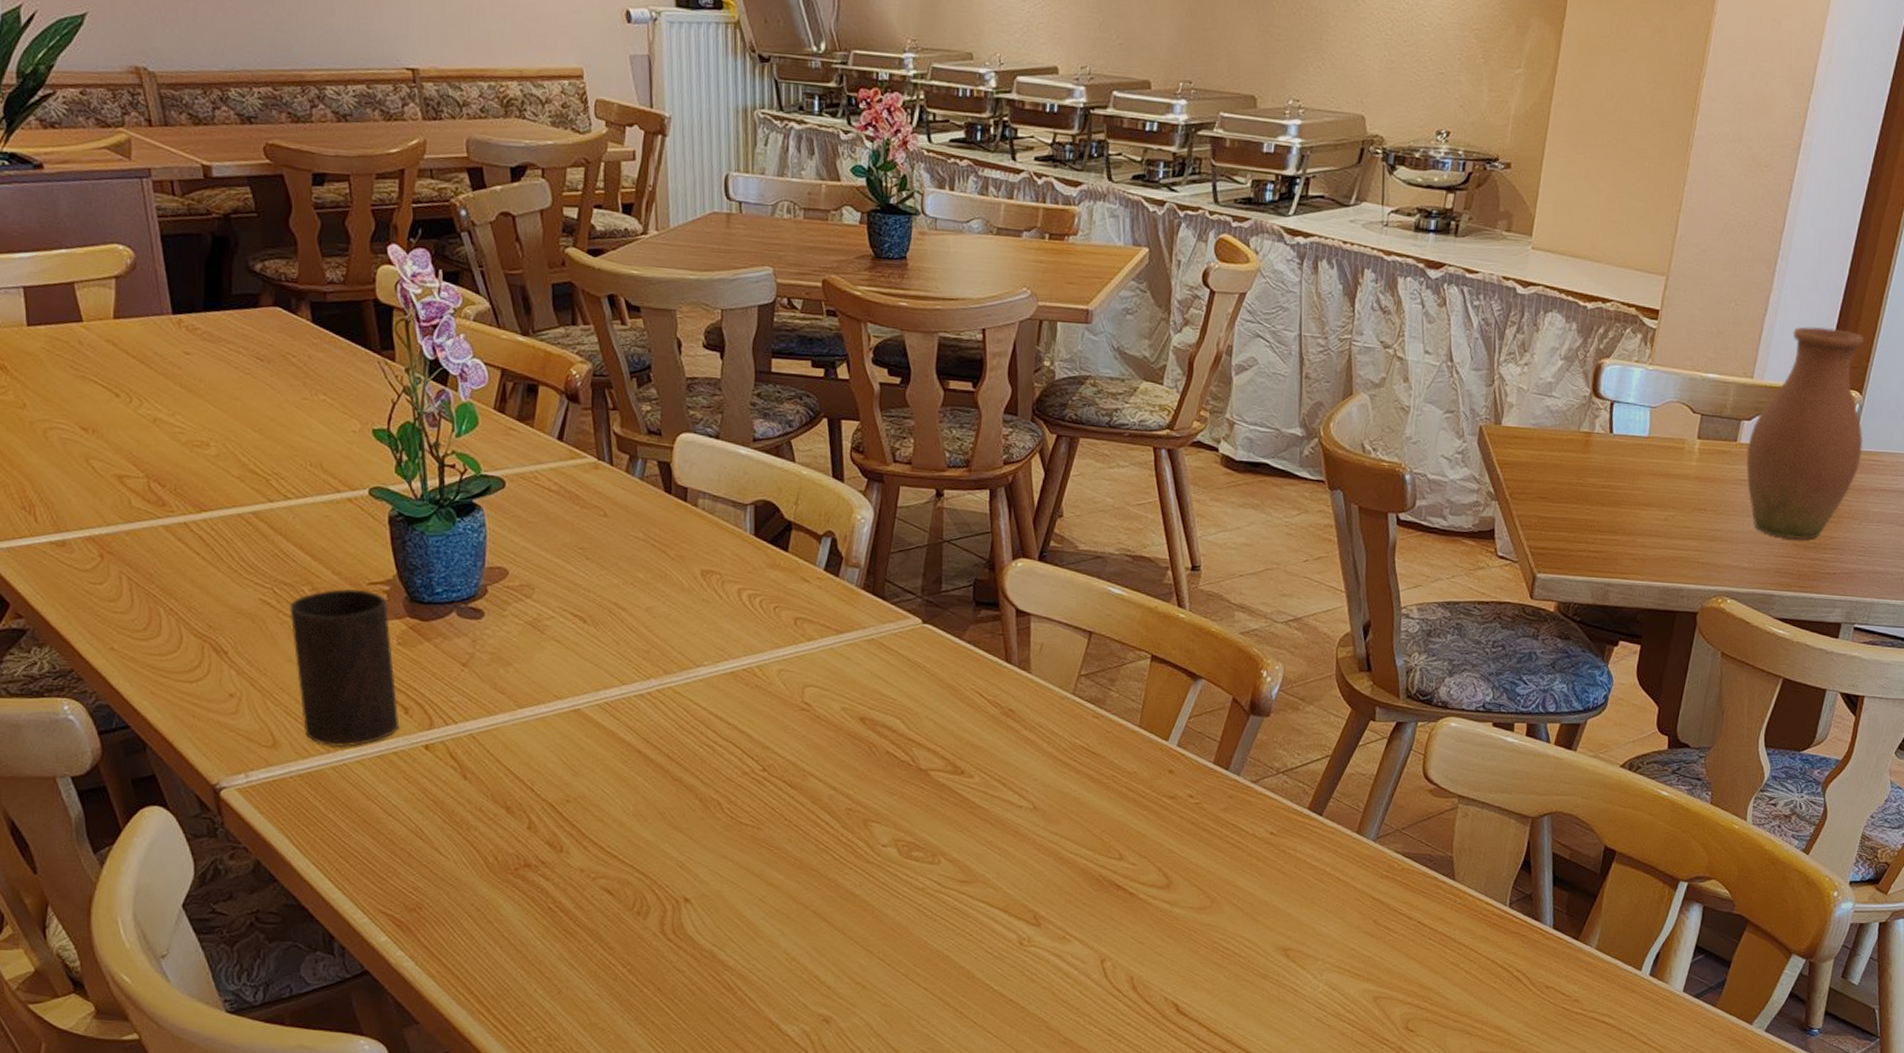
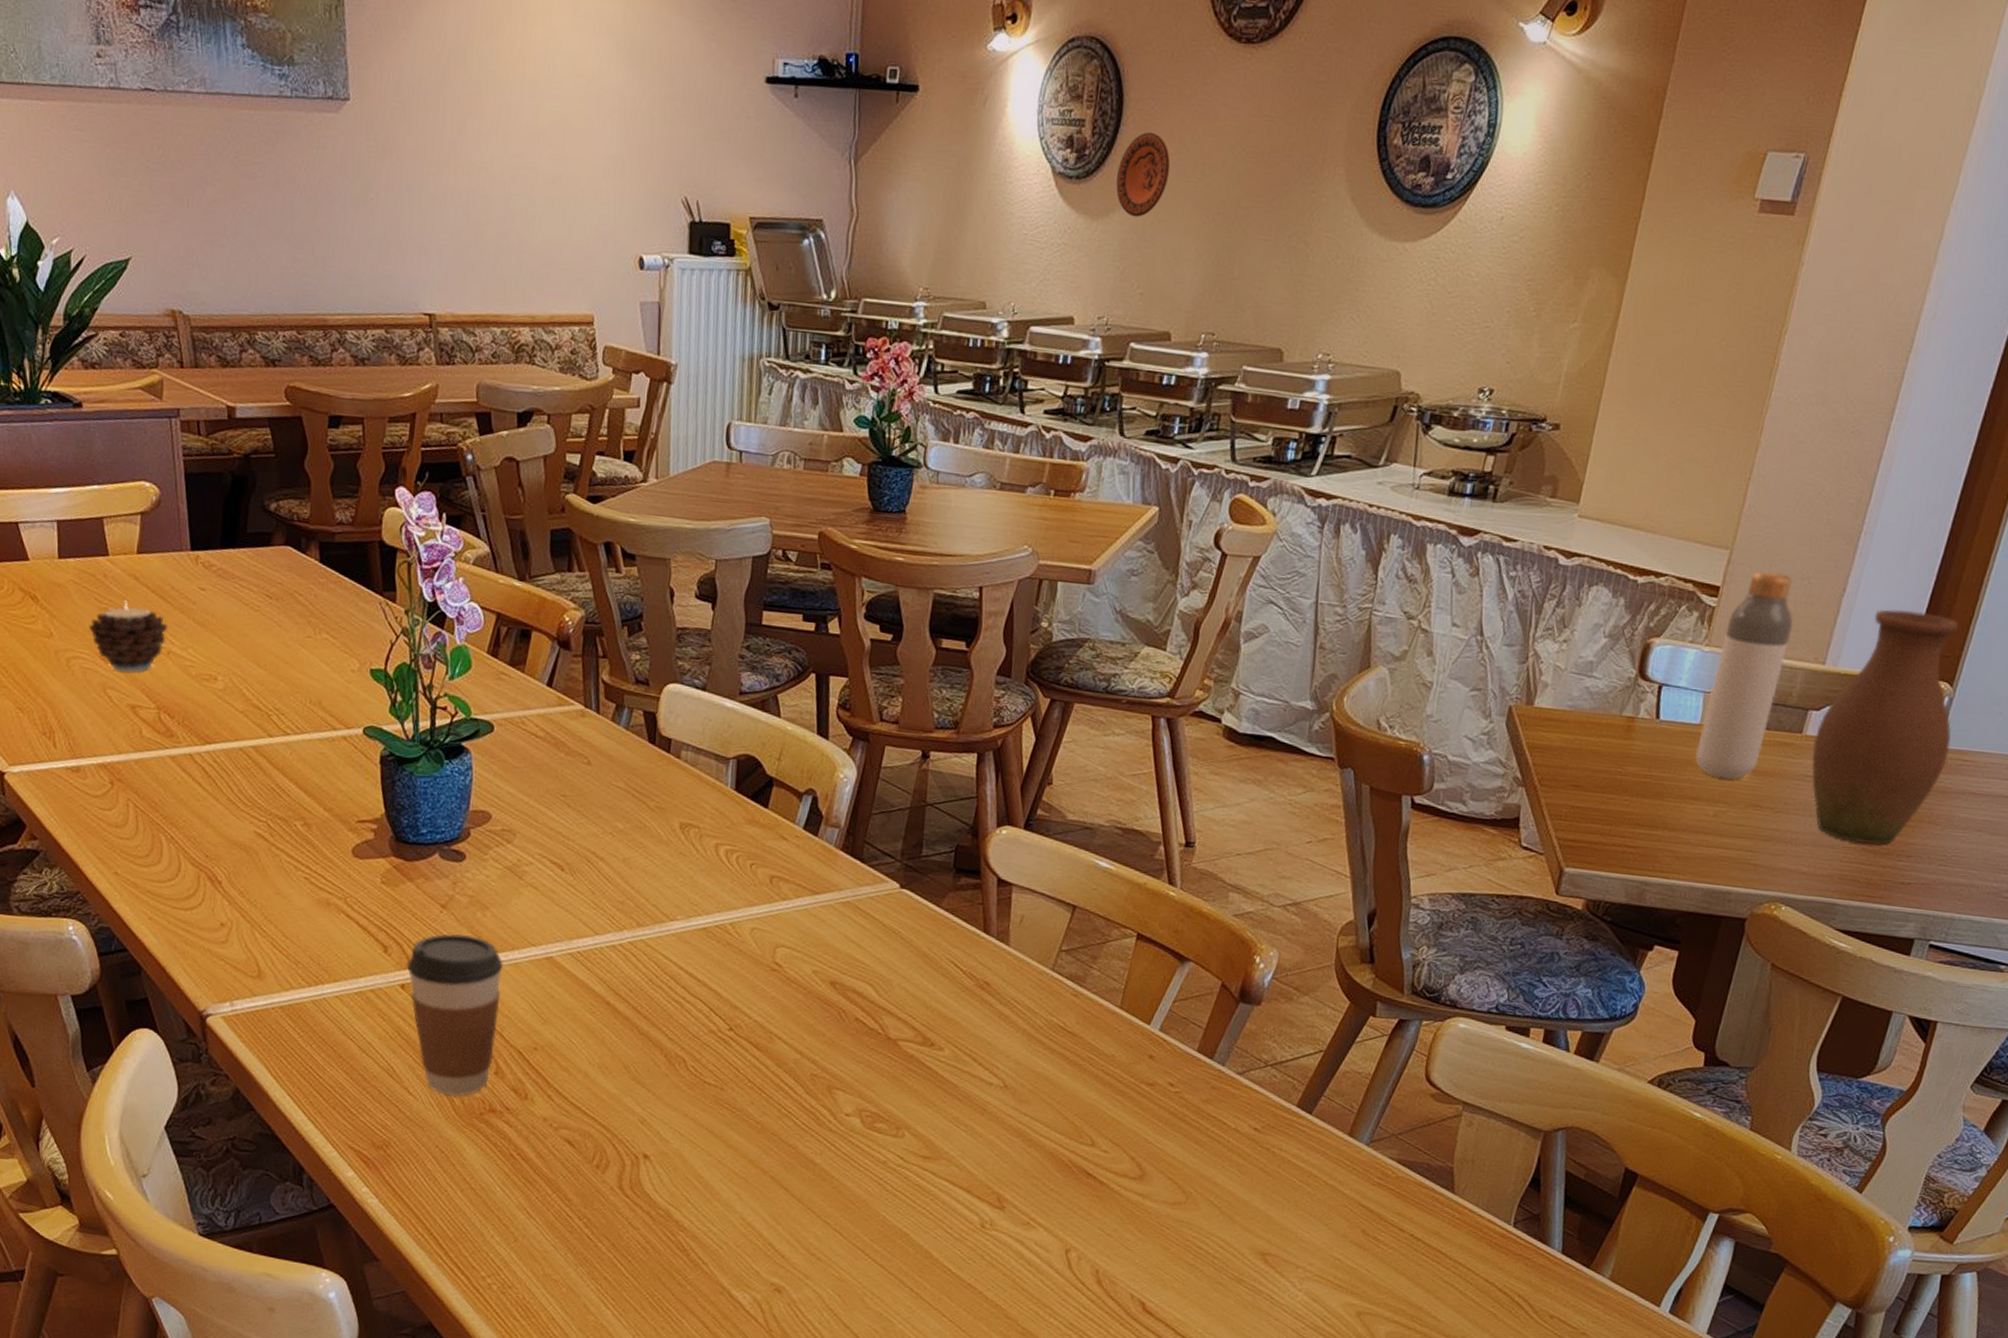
candle: none [65,368,153,442] -> present [89,601,168,673]
cup: present [289,589,400,747] -> none [281,825,378,982]
coffee cup: none [430,692,529,854] -> present [407,934,503,1096]
bottle: none [1646,295,1724,486] -> present [1695,571,1793,779]

